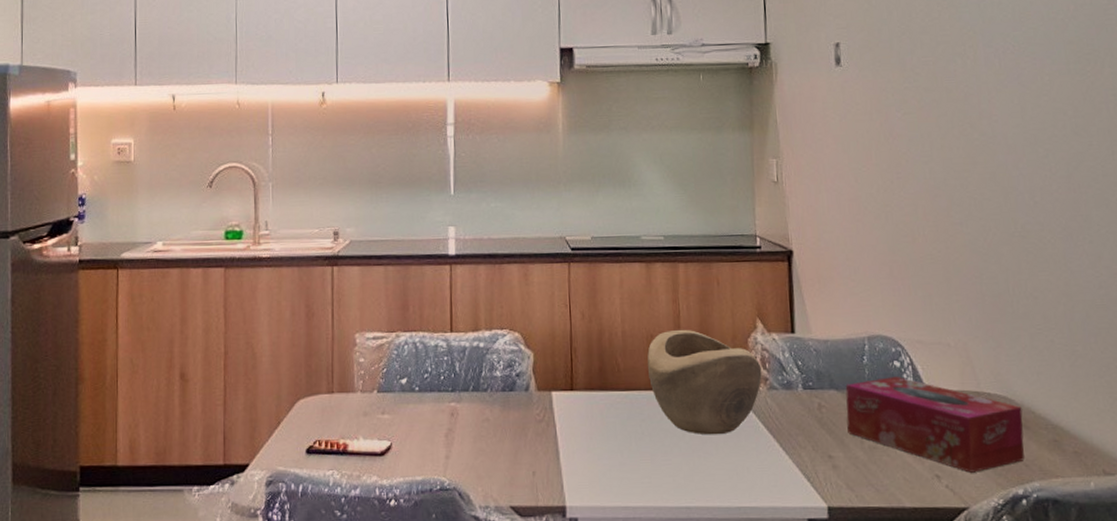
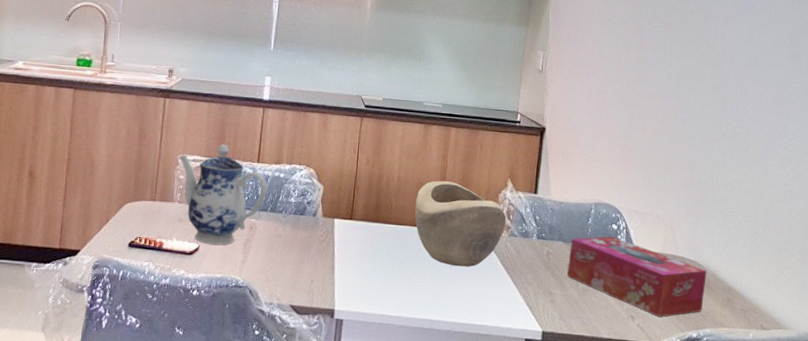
teapot: none [355,315,465,440] -> present [178,145,267,245]

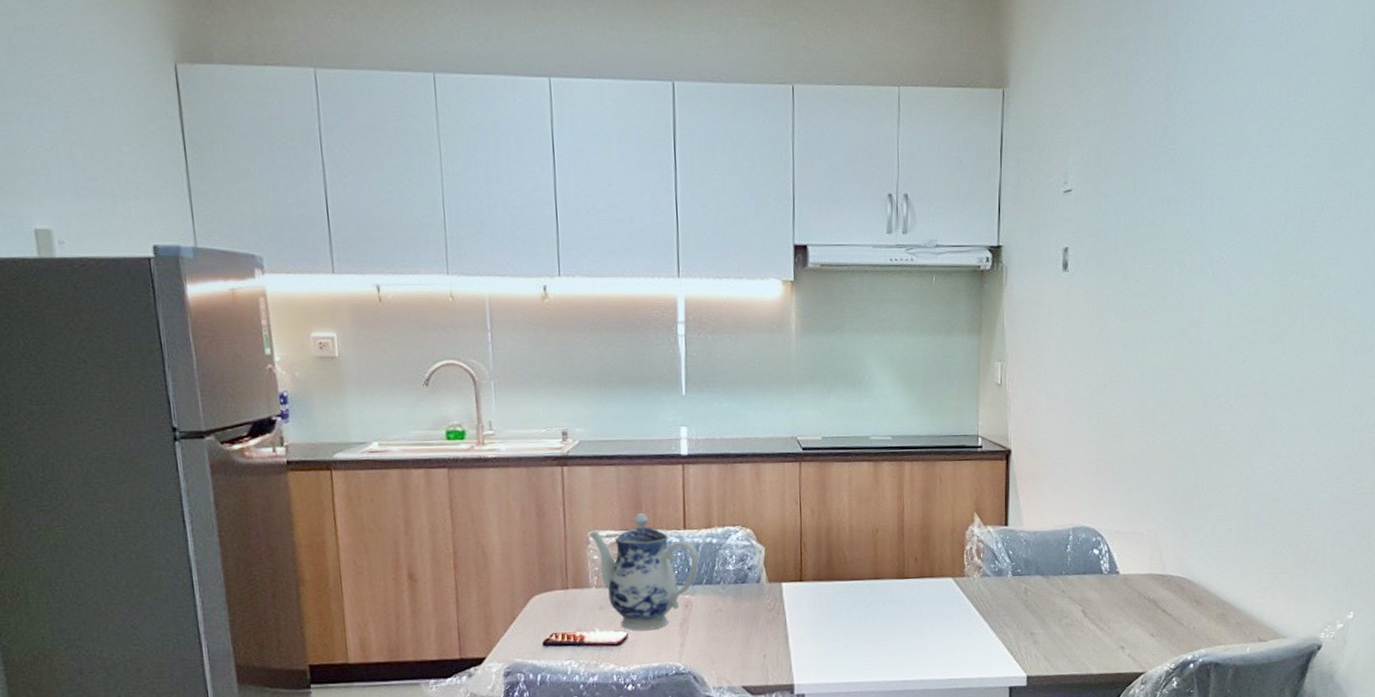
decorative bowl: present [414,180,506,267] -> none [872,523,976,618]
tissue box: present [567,236,707,317] -> none [1049,563,1198,643]

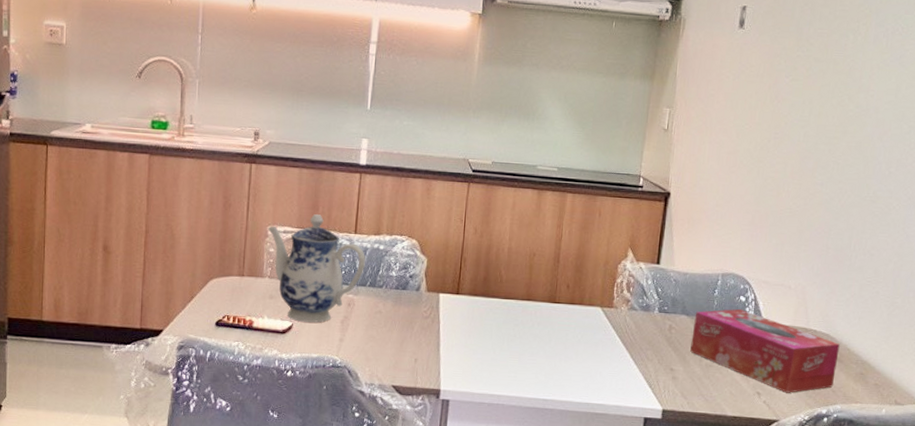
tissue box: none [1049,563,1198,643] -> present [690,309,840,393]

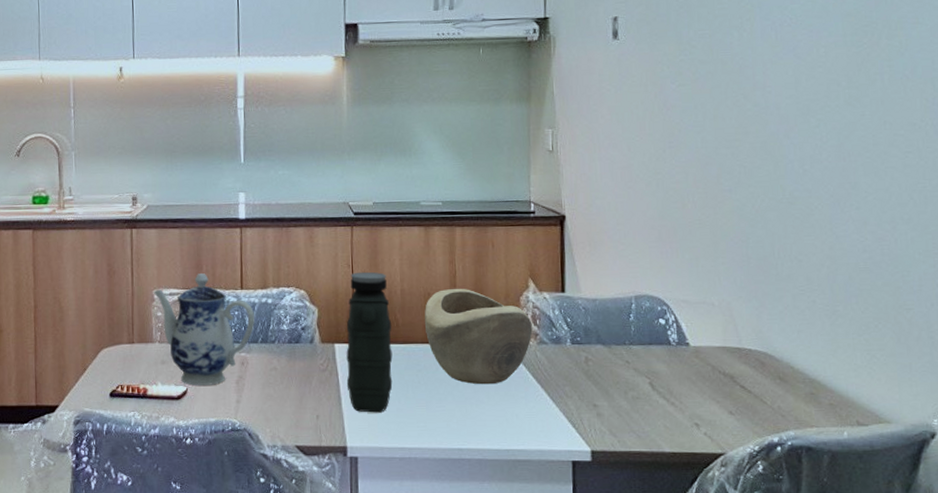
water jug: none [446,227,496,361] -> present [346,271,393,413]
decorative bowl: none [526,251,626,343] -> present [424,288,533,385]
tissue box: present [690,309,840,393] -> none [612,333,782,422]

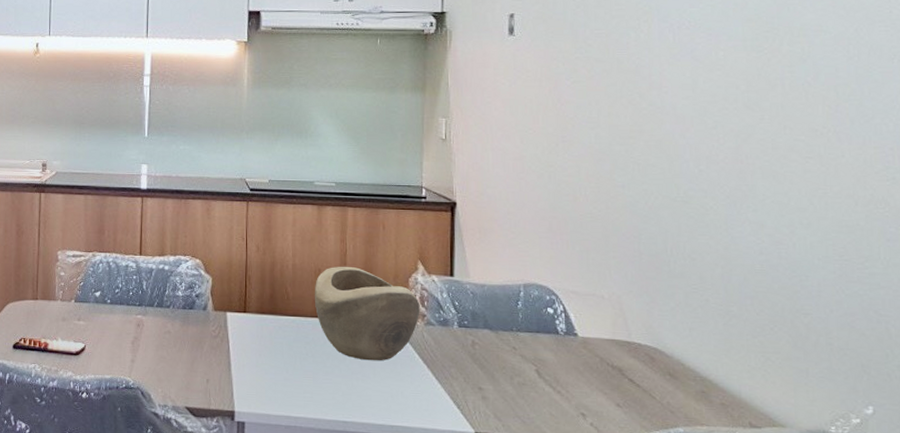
teapot: present [153,273,255,386] -> none [57,238,151,344]
water jug: present [346,271,393,413] -> none [237,245,282,381]

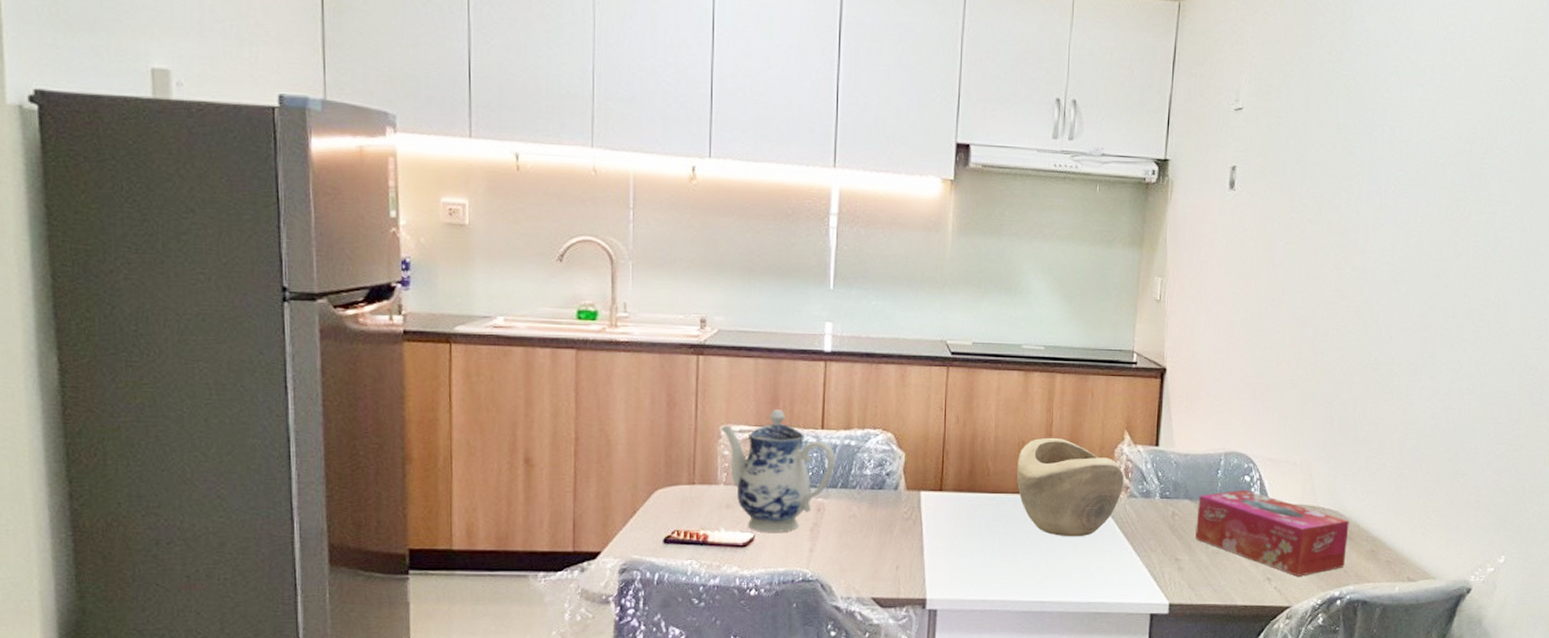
teapot: none [57,238,151,344] -> present [720,410,835,532]
tissue box: none [498,322,672,414] -> present [1195,490,1349,577]

